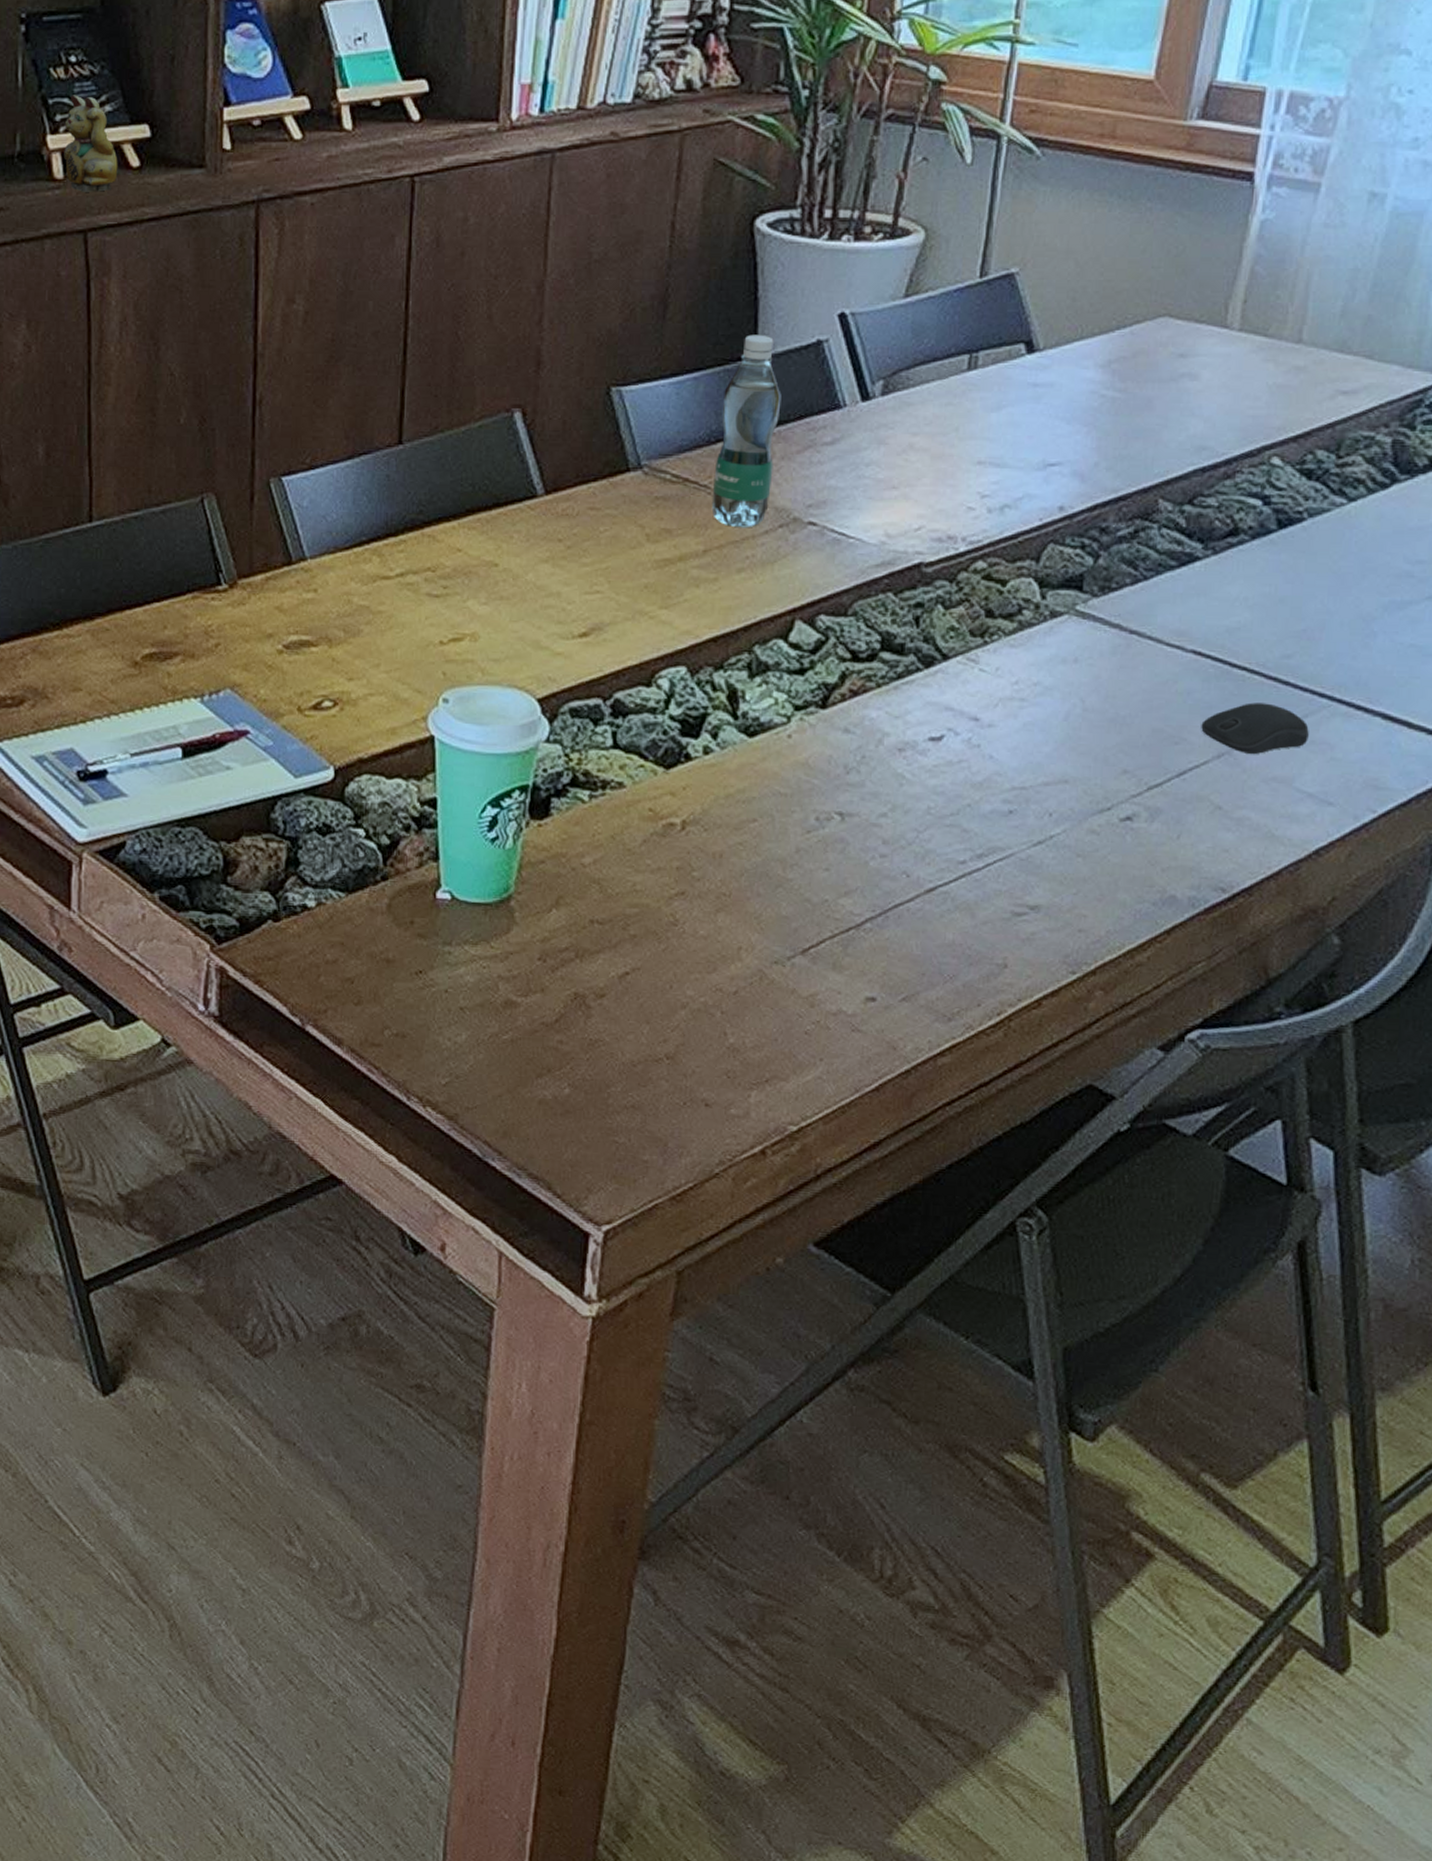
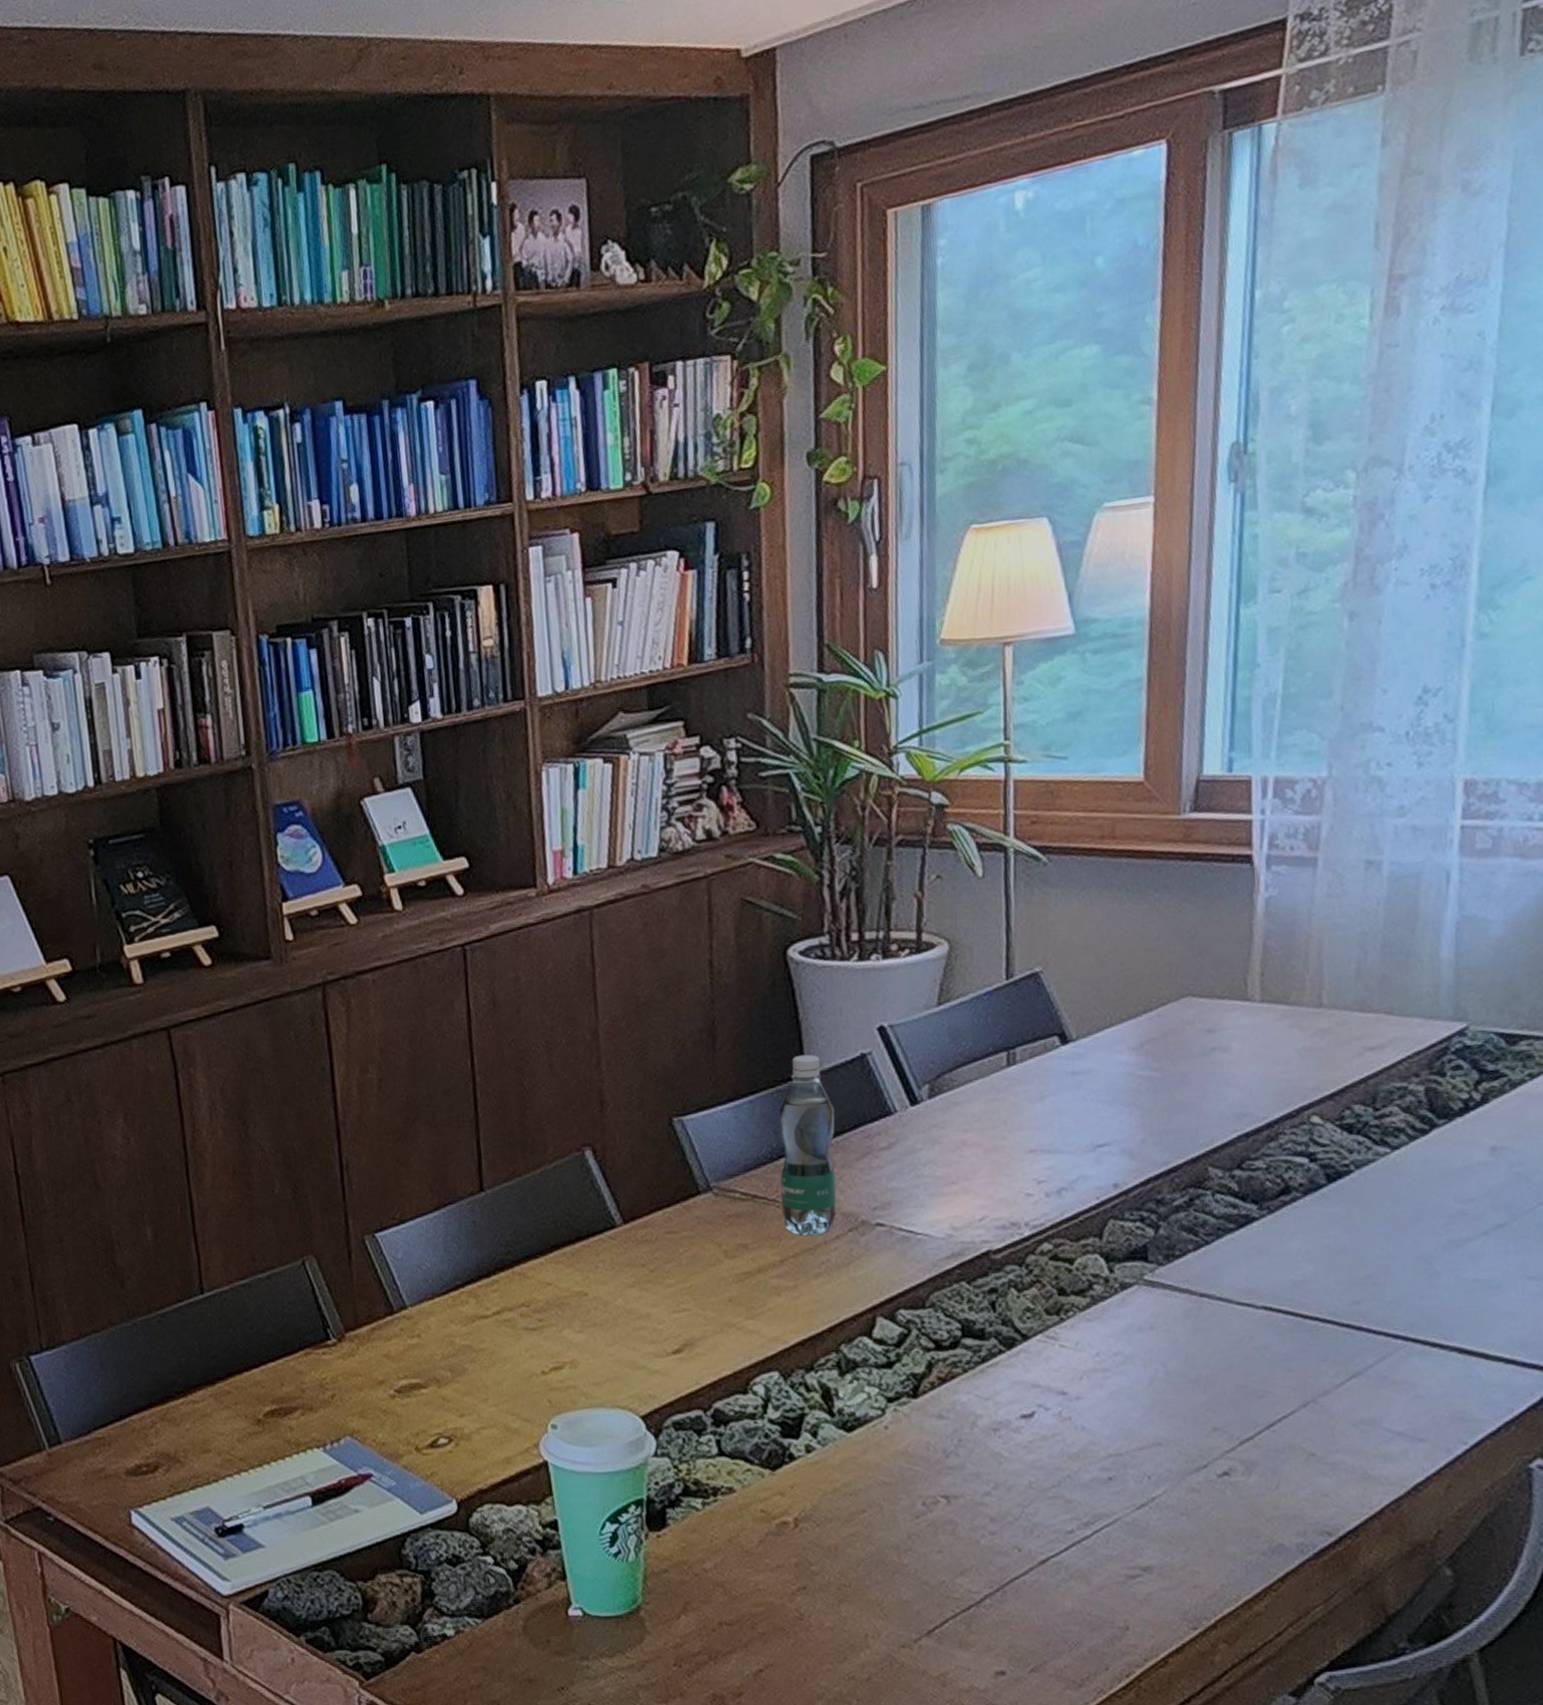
decorative figurine: present [64,95,118,192] -> none [139,906,192,993]
computer mouse: present [1201,702,1309,754] -> none [1282,1349,1390,1400]

